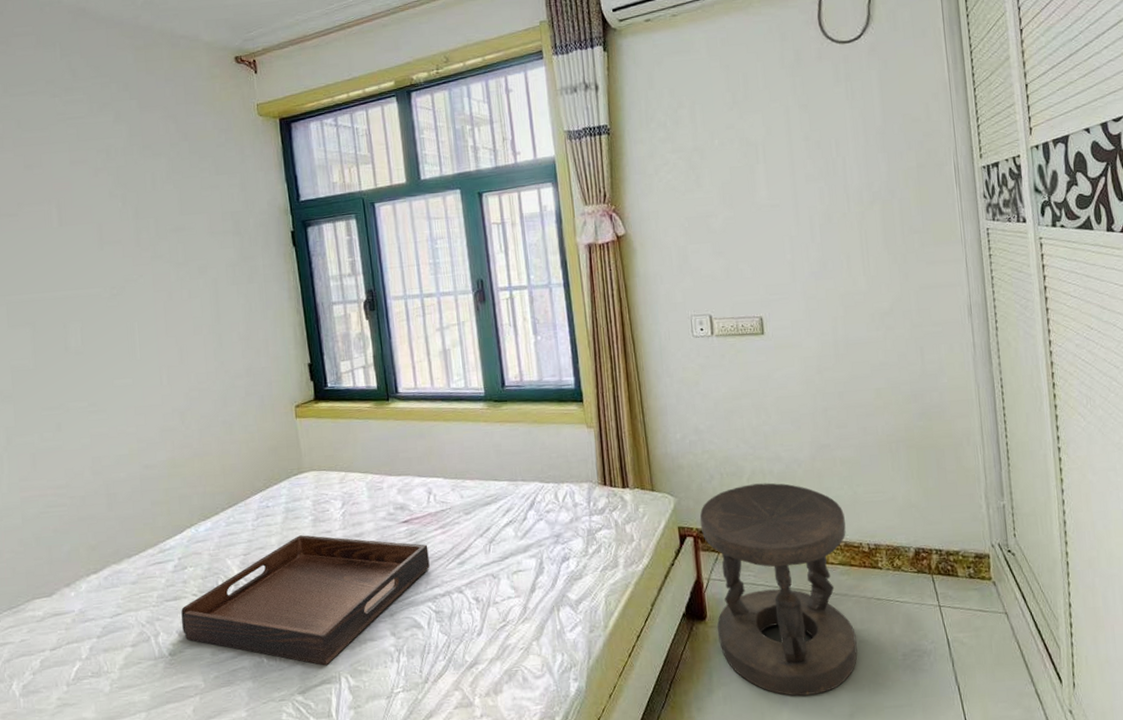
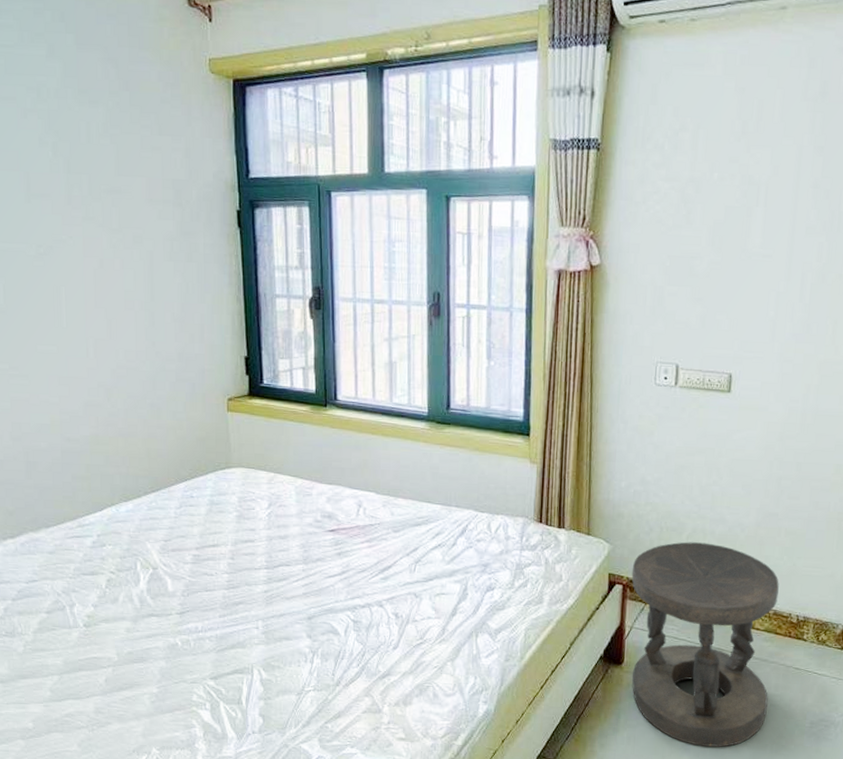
serving tray: present [181,535,430,666] -> none [98,529,353,657]

